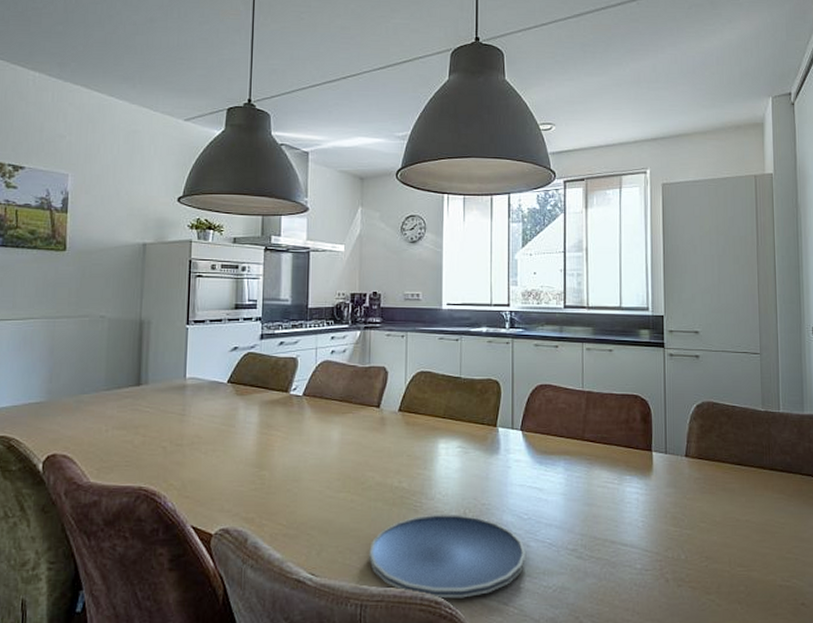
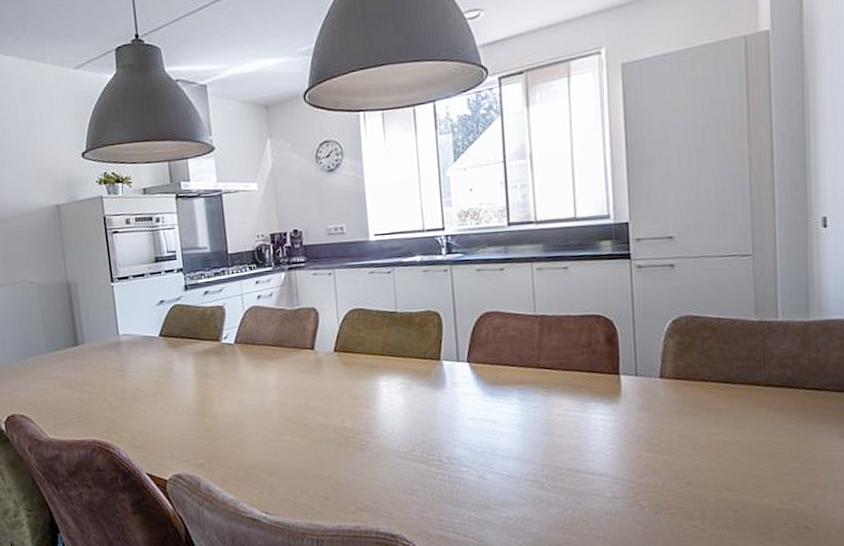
plate: present [369,513,525,599] -> none [319,450,482,532]

